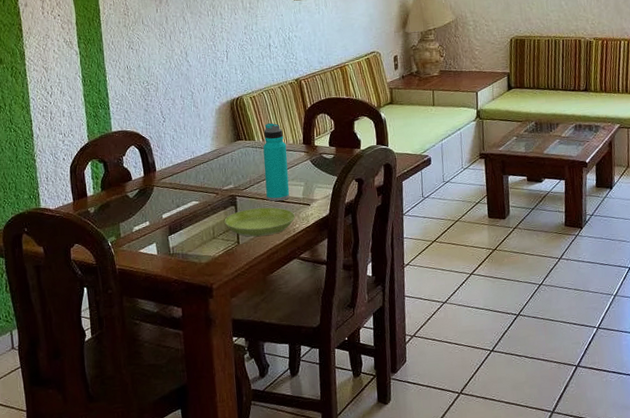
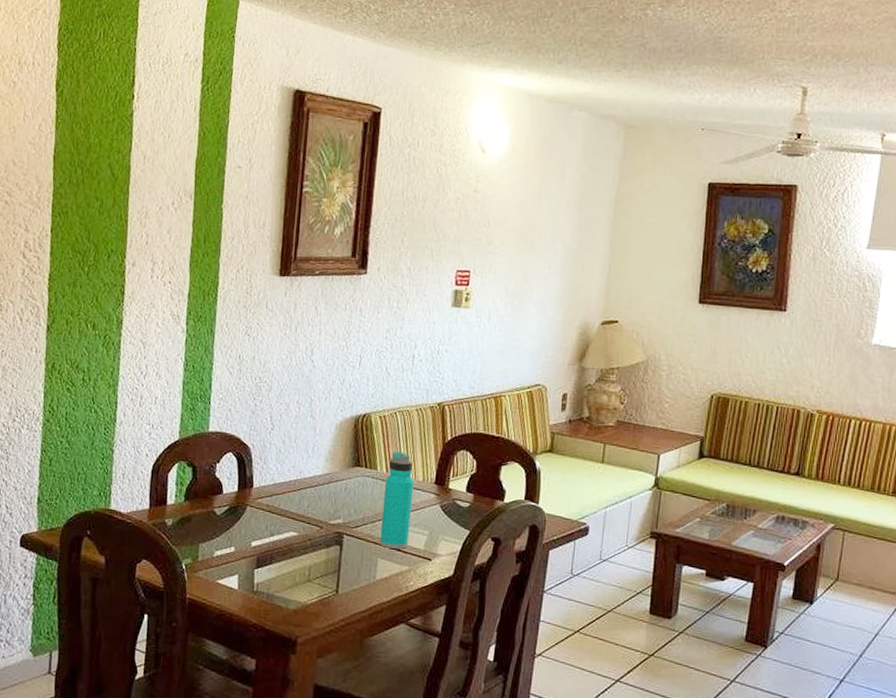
saucer: present [224,207,295,237] -> none [324,552,411,589]

